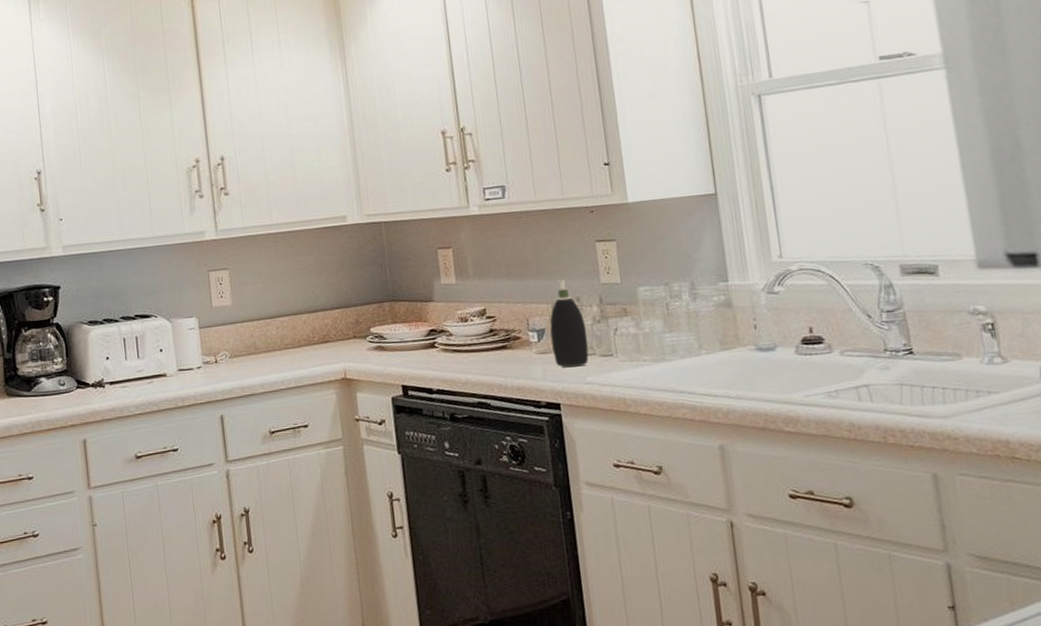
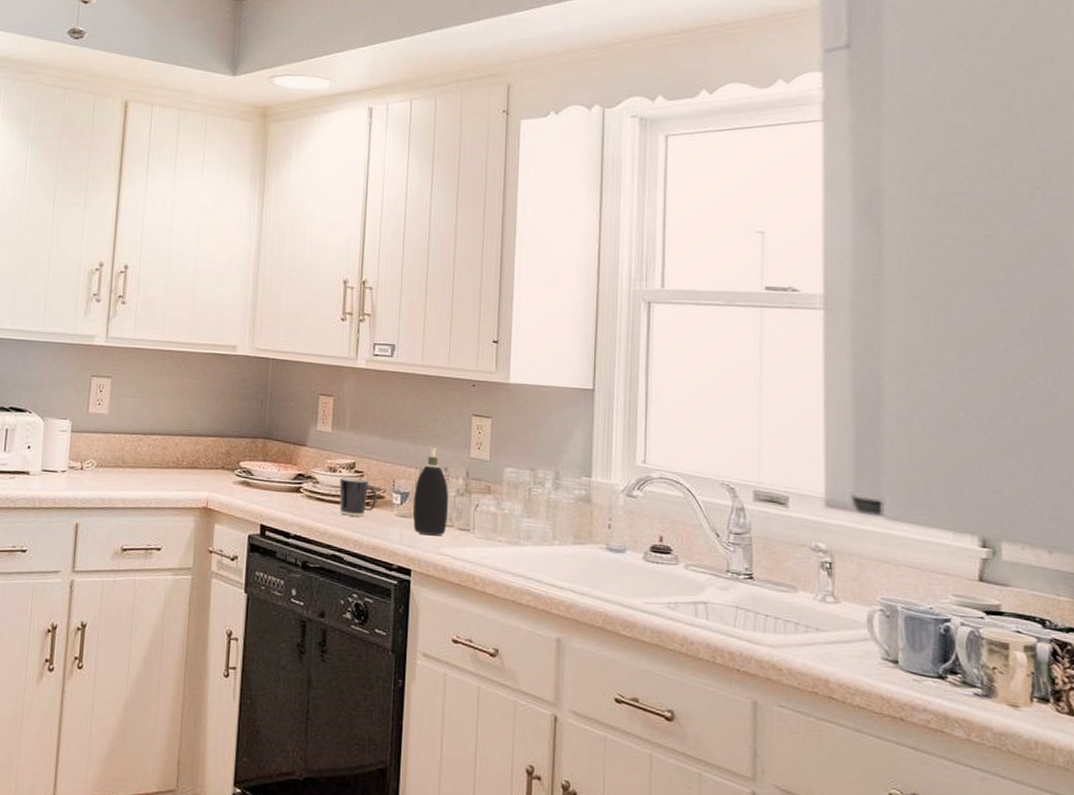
mug: none [472,323,514,362] -> present [339,477,377,517]

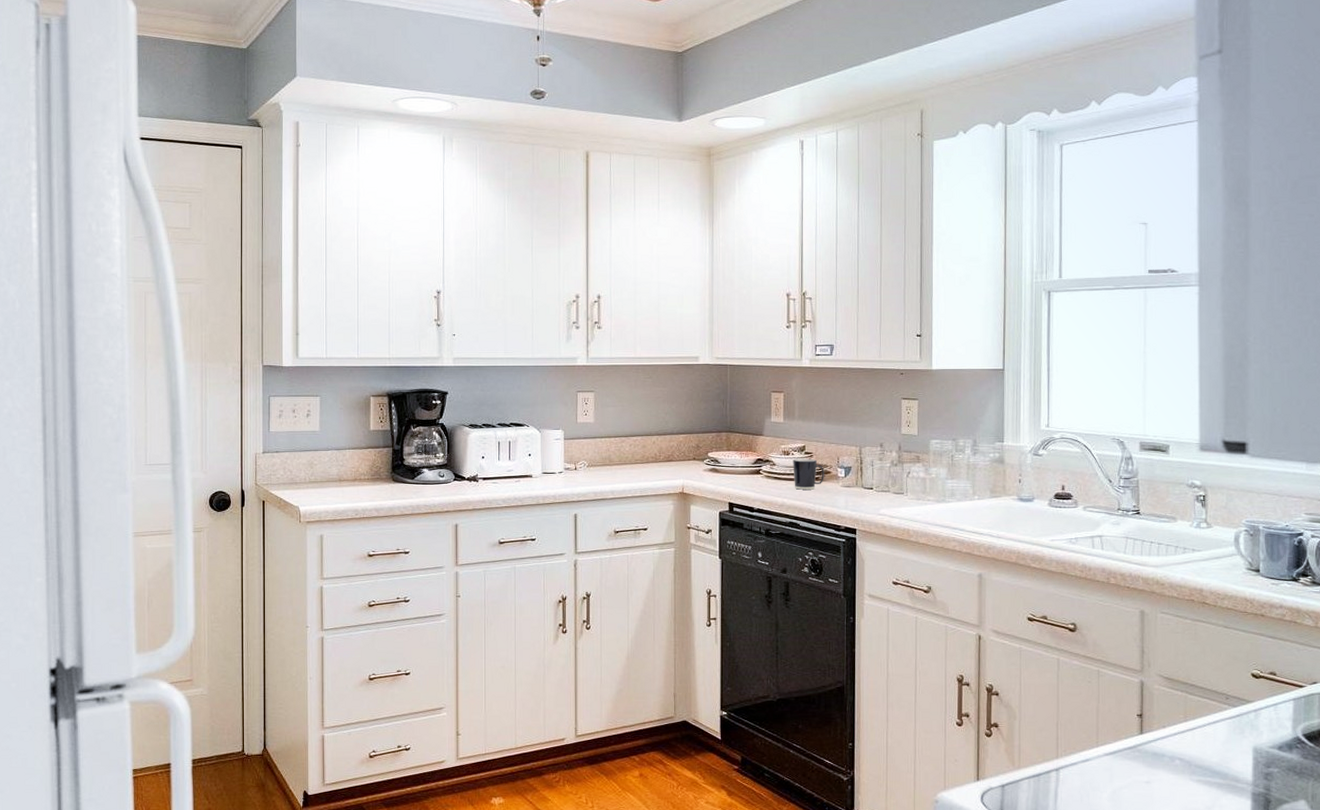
soap dispenser: present [413,447,449,536] -> none [856,428,885,500]

